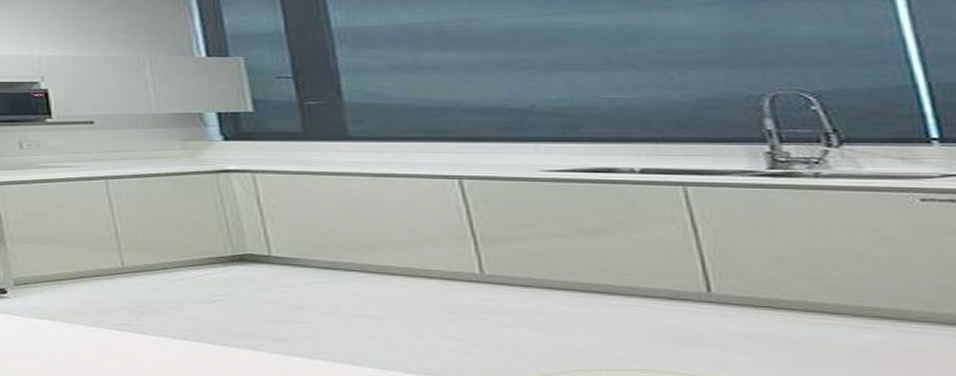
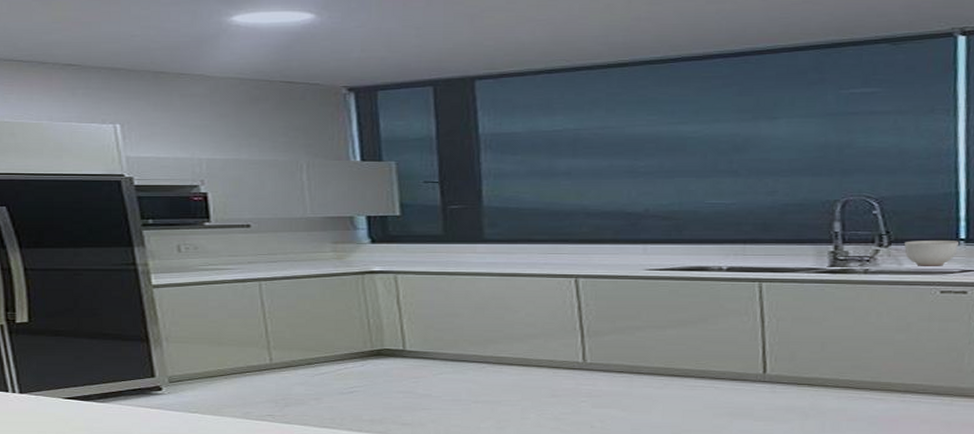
bowl: none [860,140,932,170] -> present [904,241,959,266]

